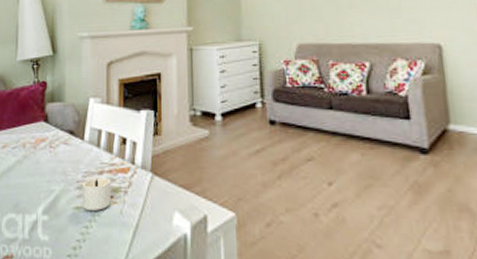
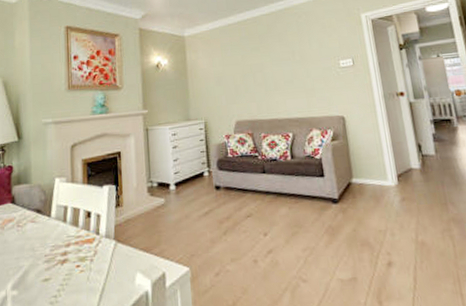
candle: present [82,177,111,211] -> none [50,249,78,281]

